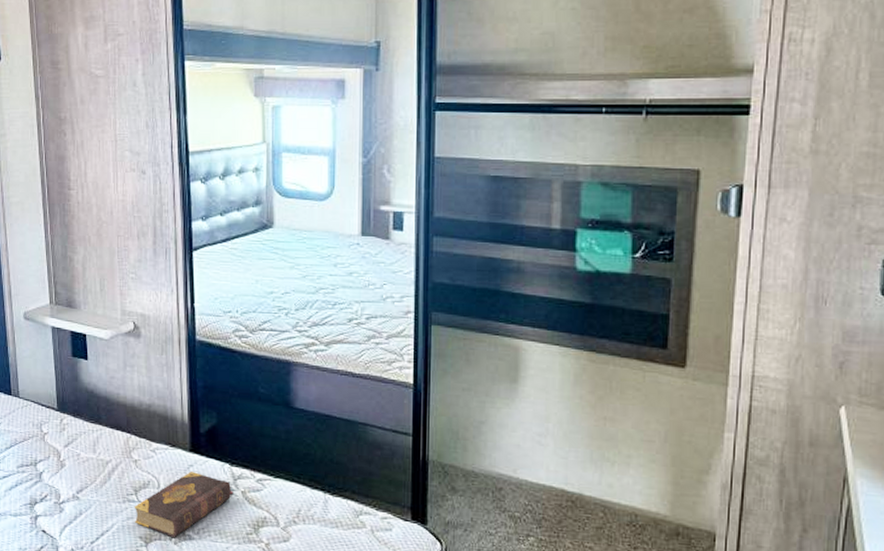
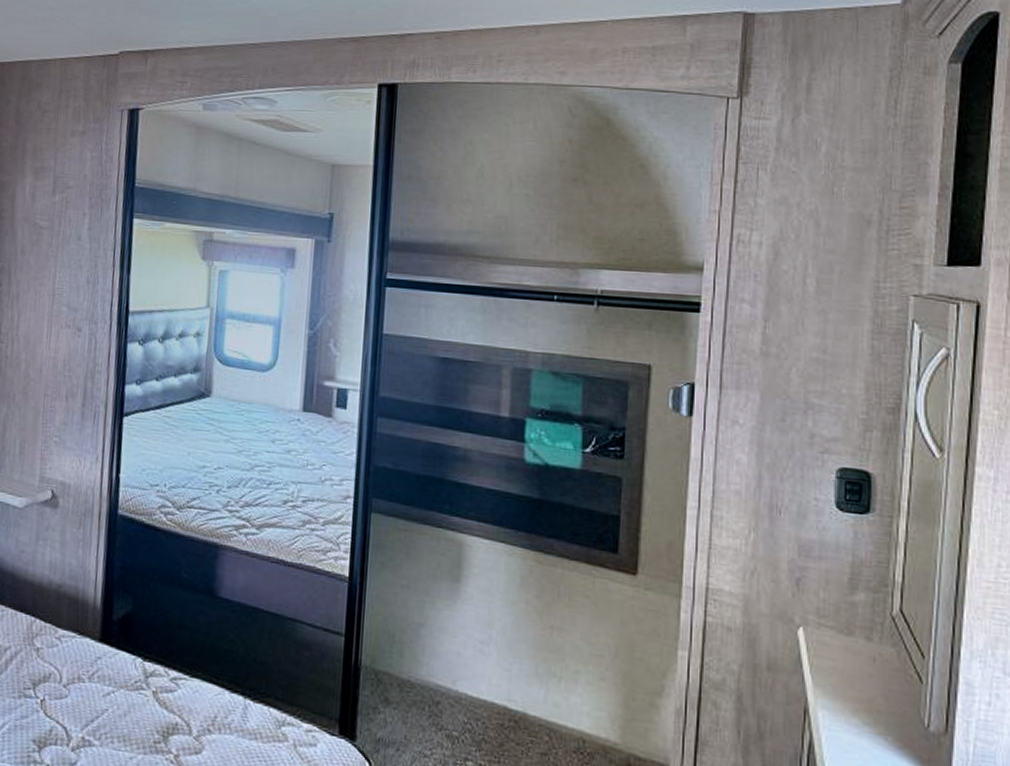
book: present [134,471,234,538] -> none [29,665,144,744]

